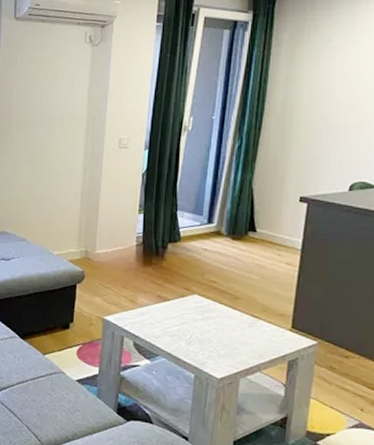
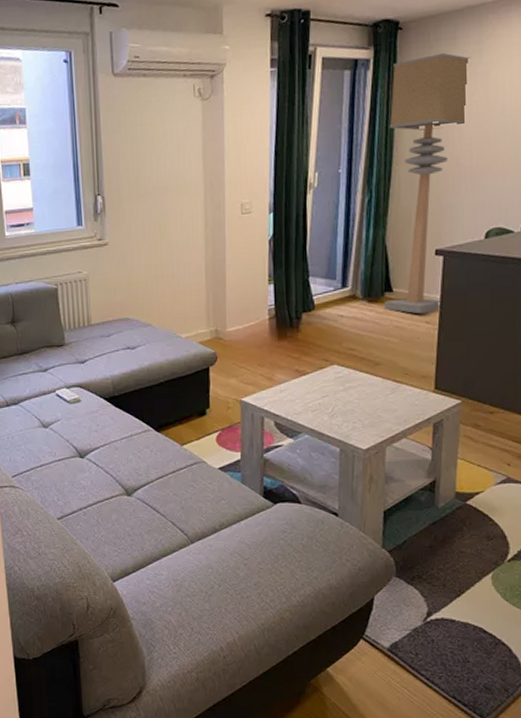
floor lamp: none [246,20,344,255] -> present [384,52,471,314]

